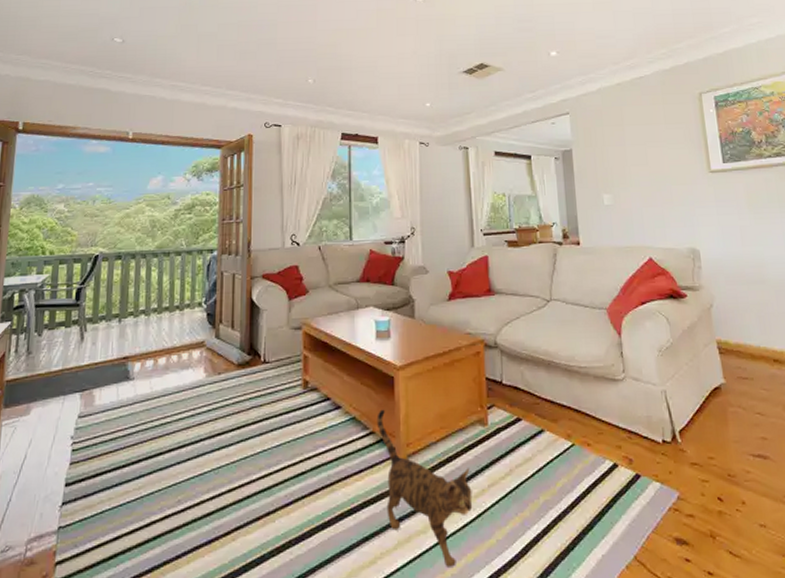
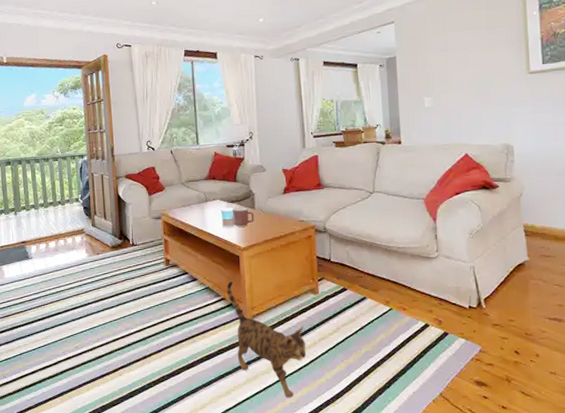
mug: none [388,316,413,340] -> present [233,207,254,227]

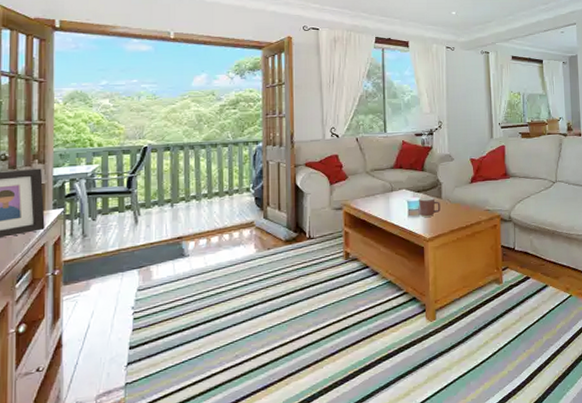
cat: present [226,281,308,398] -> none [409,274,491,394]

